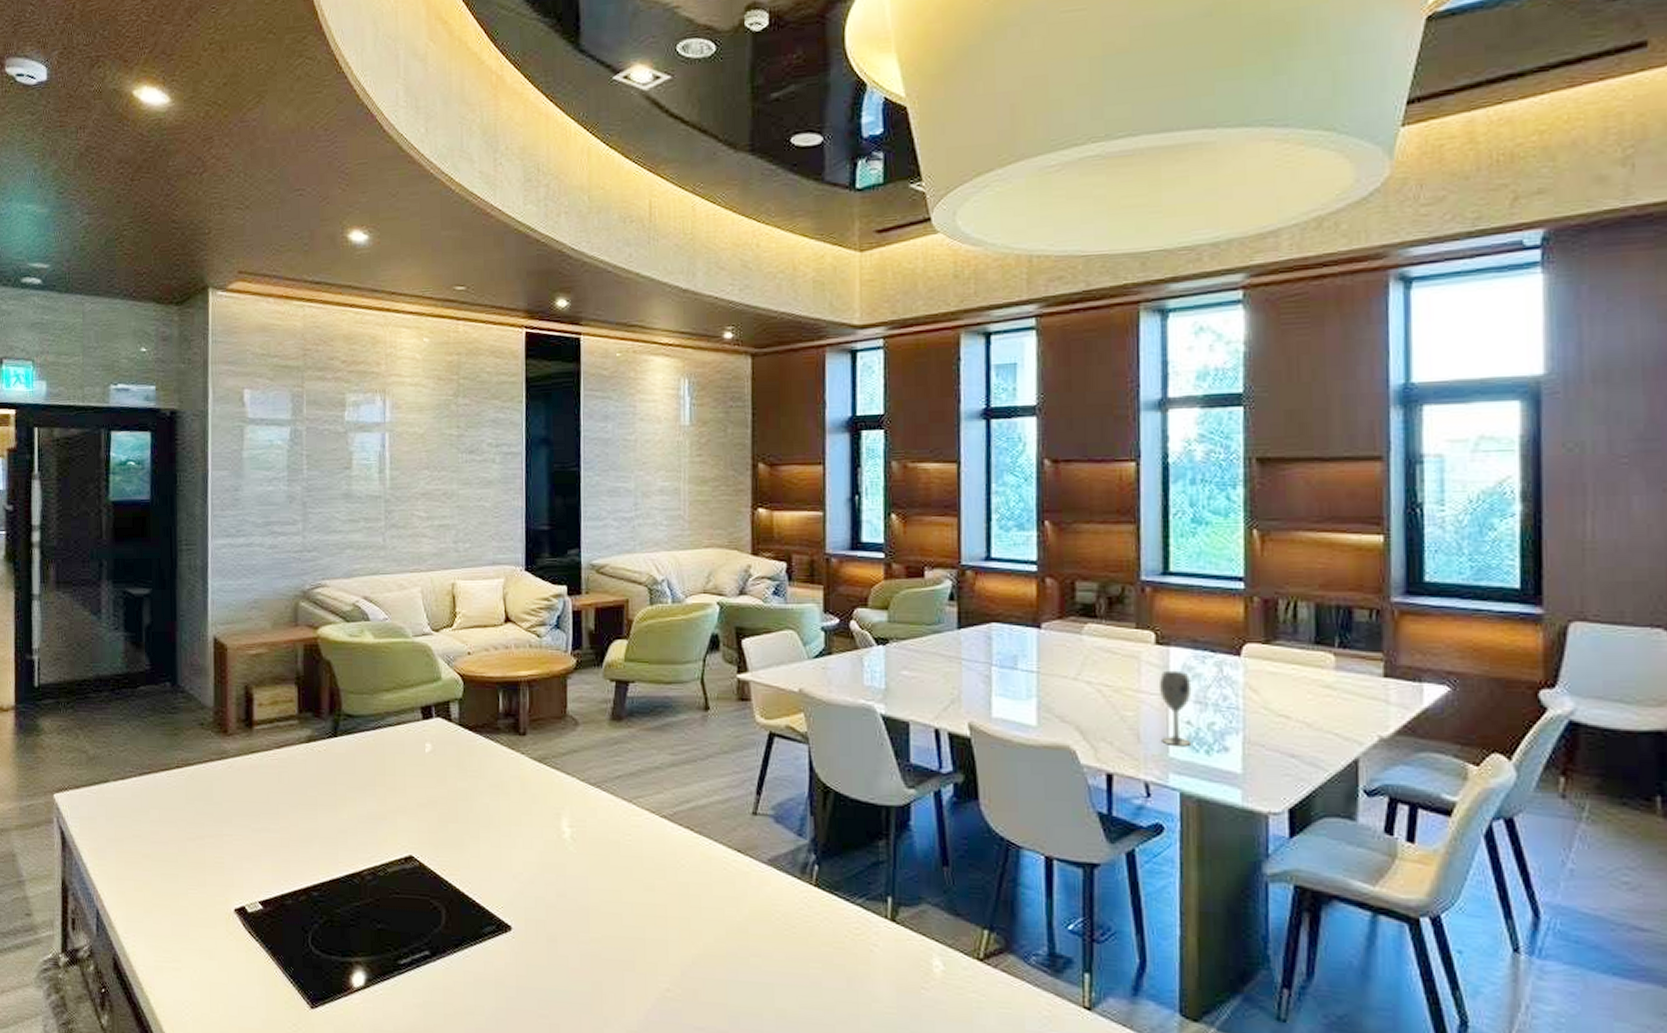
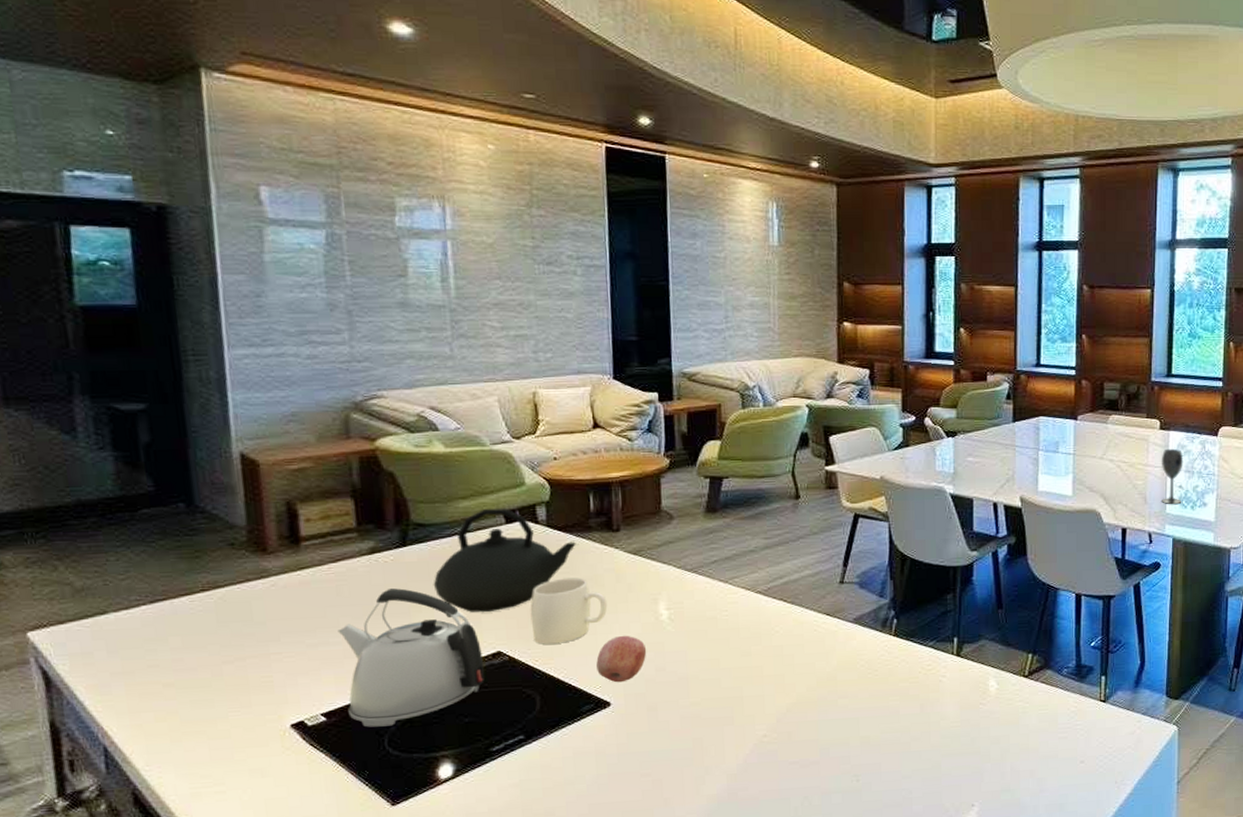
kettle: none [277,779,397,923] -> present [337,588,485,728]
teapot: none [357,703,485,812] -> present [433,509,576,612]
mug: none [440,782,512,854] -> present [530,577,608,645]
fruit: none [499,851,549,905] -> present [596,635,647,683]

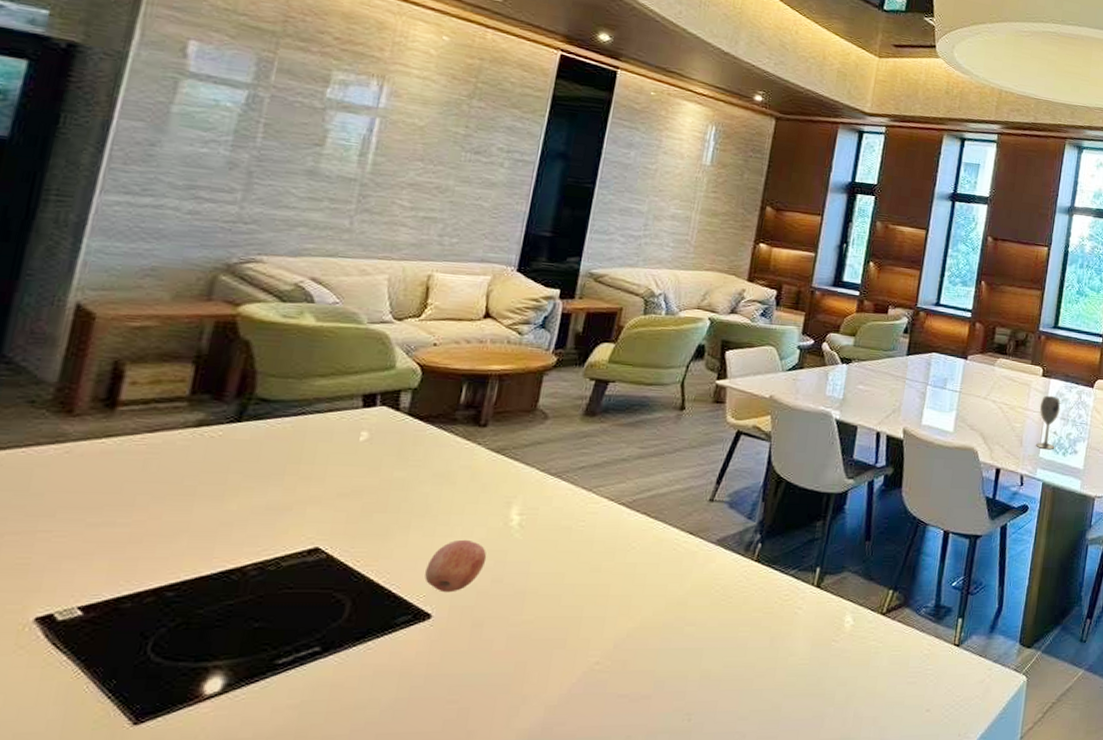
kettle: present [337,588,485,728] -> none [112,467,298,627]
teapot: present [433,509,576,612] -> none [260,390,436,502]
mug: present [530,577,608,645] -> none [361,471,455,544]

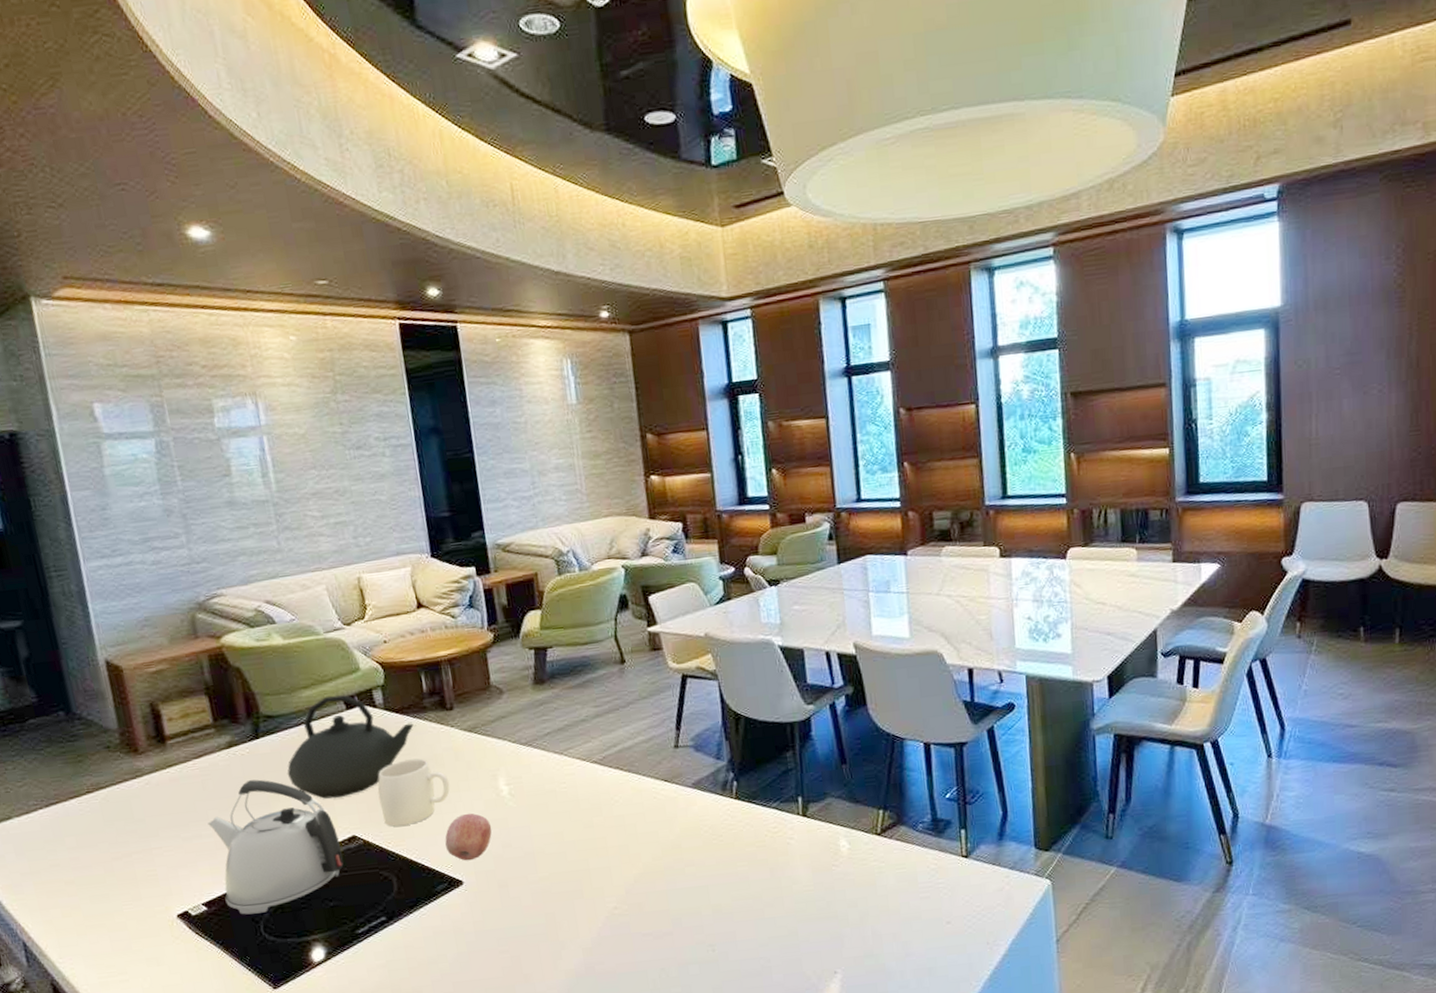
kettle: none [112,467,298,627] -> present [207,779,344,915]
teapot: none [260,390,436,502] -> present [287,695,414,799]
mug: none [361,471,455,544] -> present [377,758,450,827]
wine glass: present [1036,395,1061,449] -> none [1004,577,1033,639]

